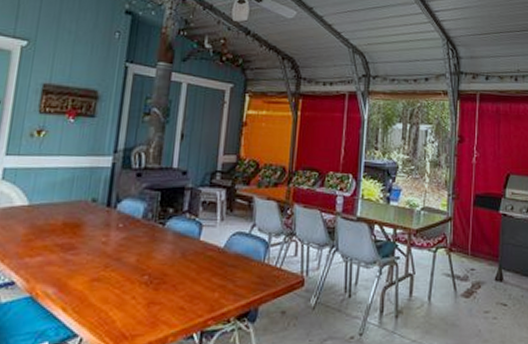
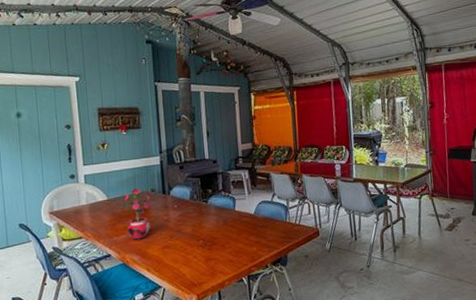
potted plant: none [43,194,88,266] -> present [119,187,151,241]

